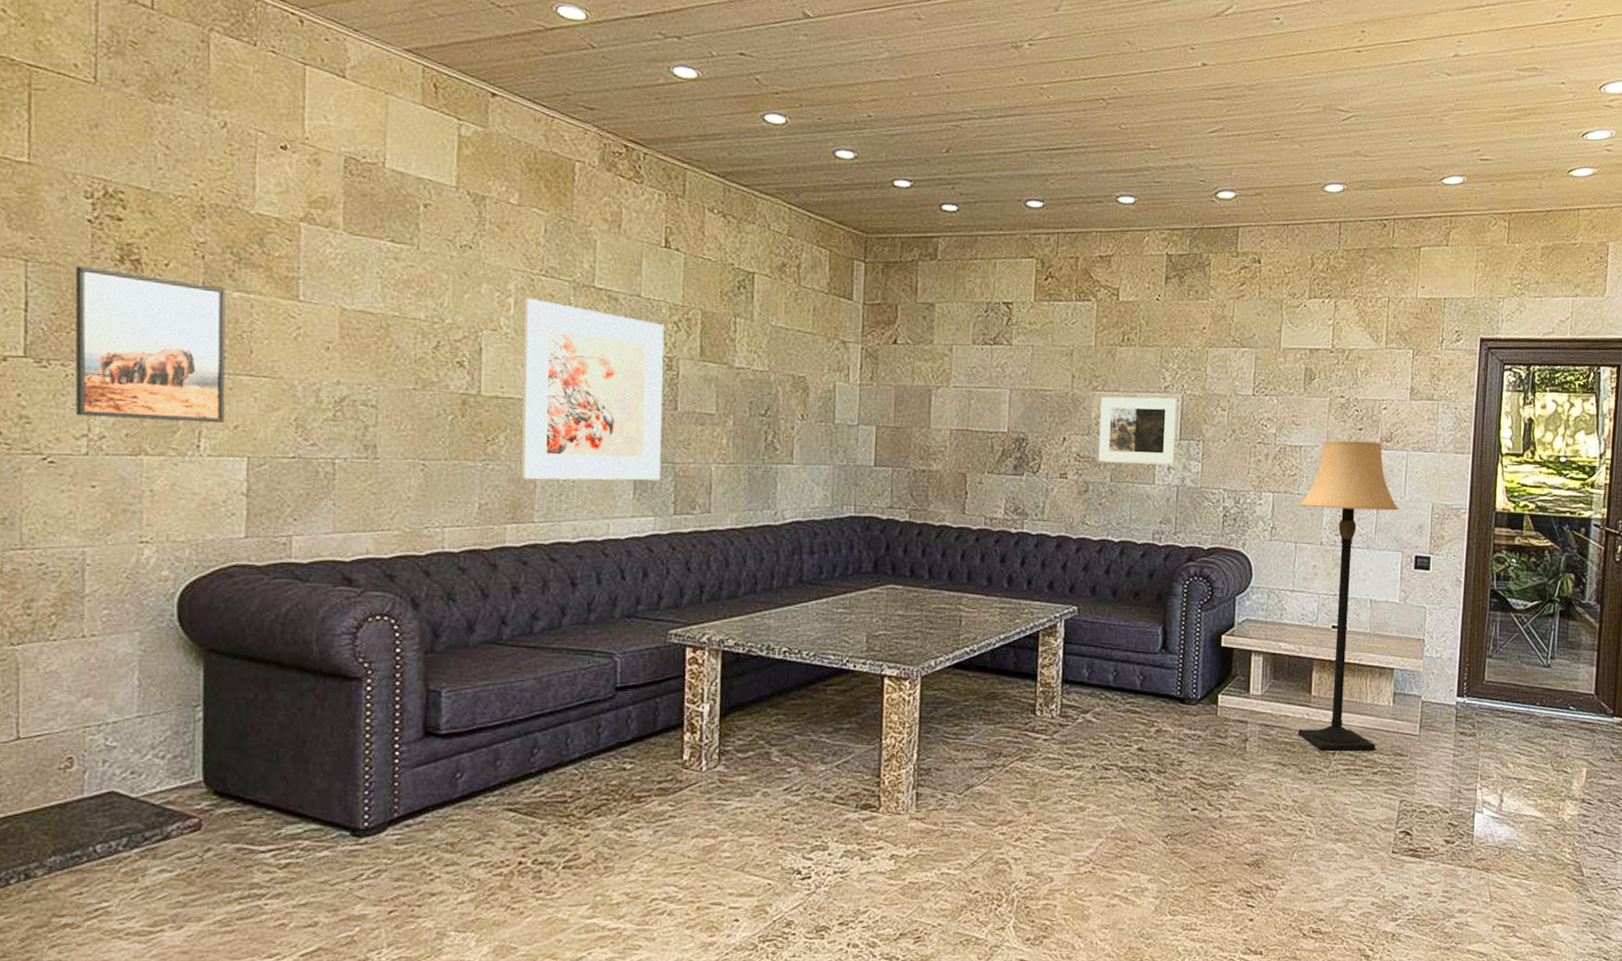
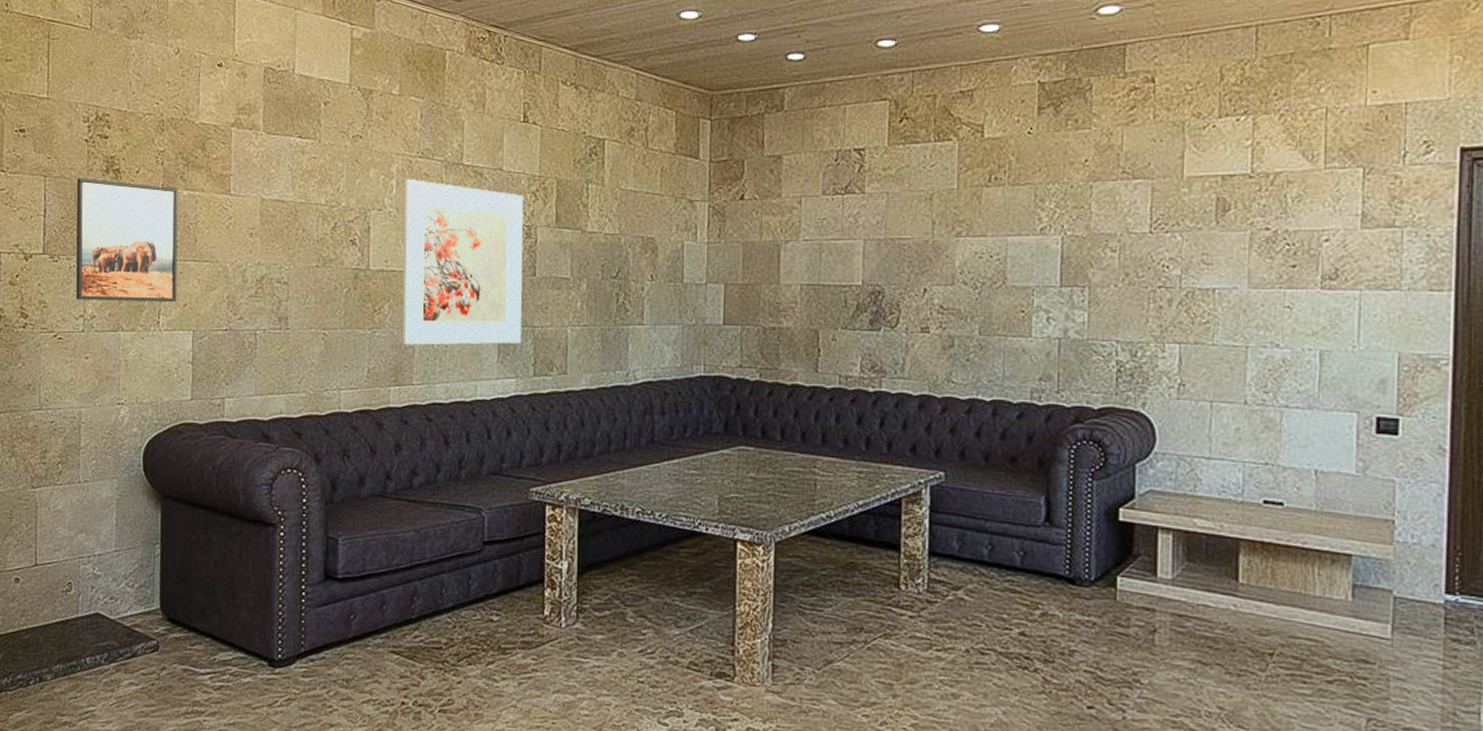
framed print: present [1098,396,1177,465] -> none [965,239,1056,315]
lamp: present [1297,440,1399,751] -> none [1214,280,1351,655]

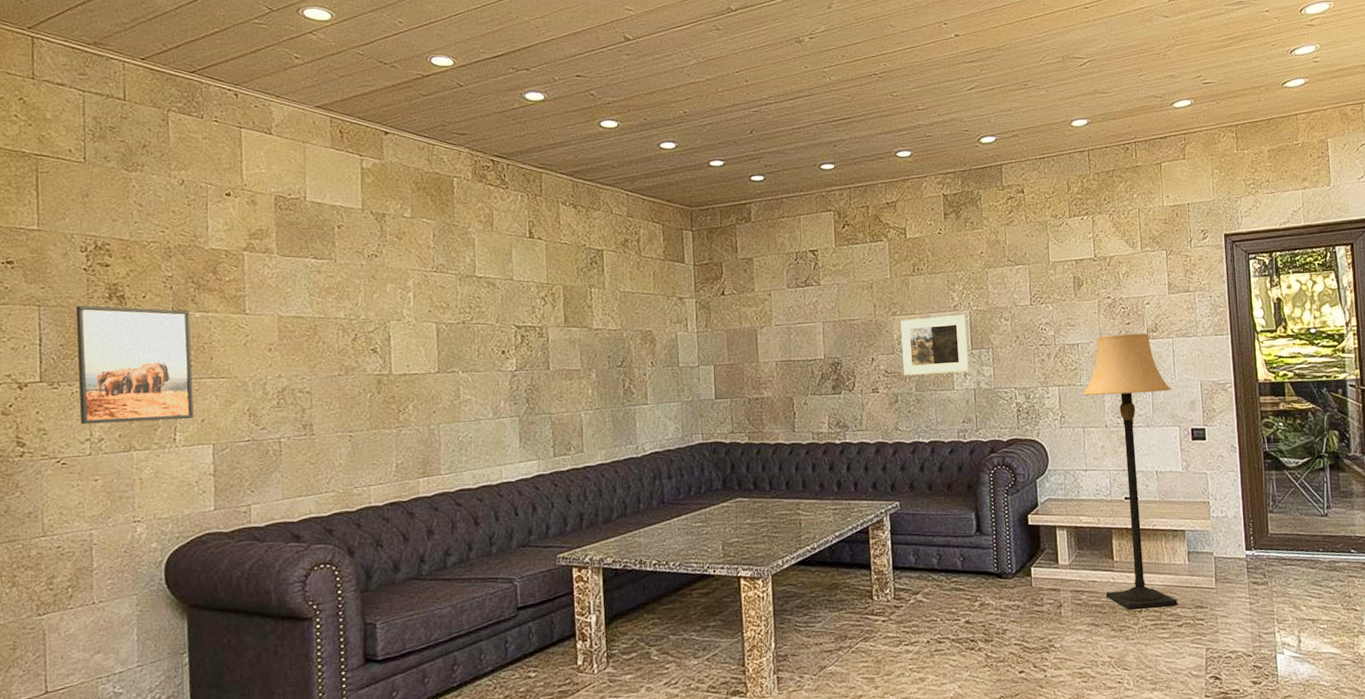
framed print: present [403,178,523,345] -> none [420,291,540,440]
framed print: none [965,239,1056,315] -> present [900,314,969,376]
lamp: none [1214,280,1351,655] -> present [1082,333,1178,610]

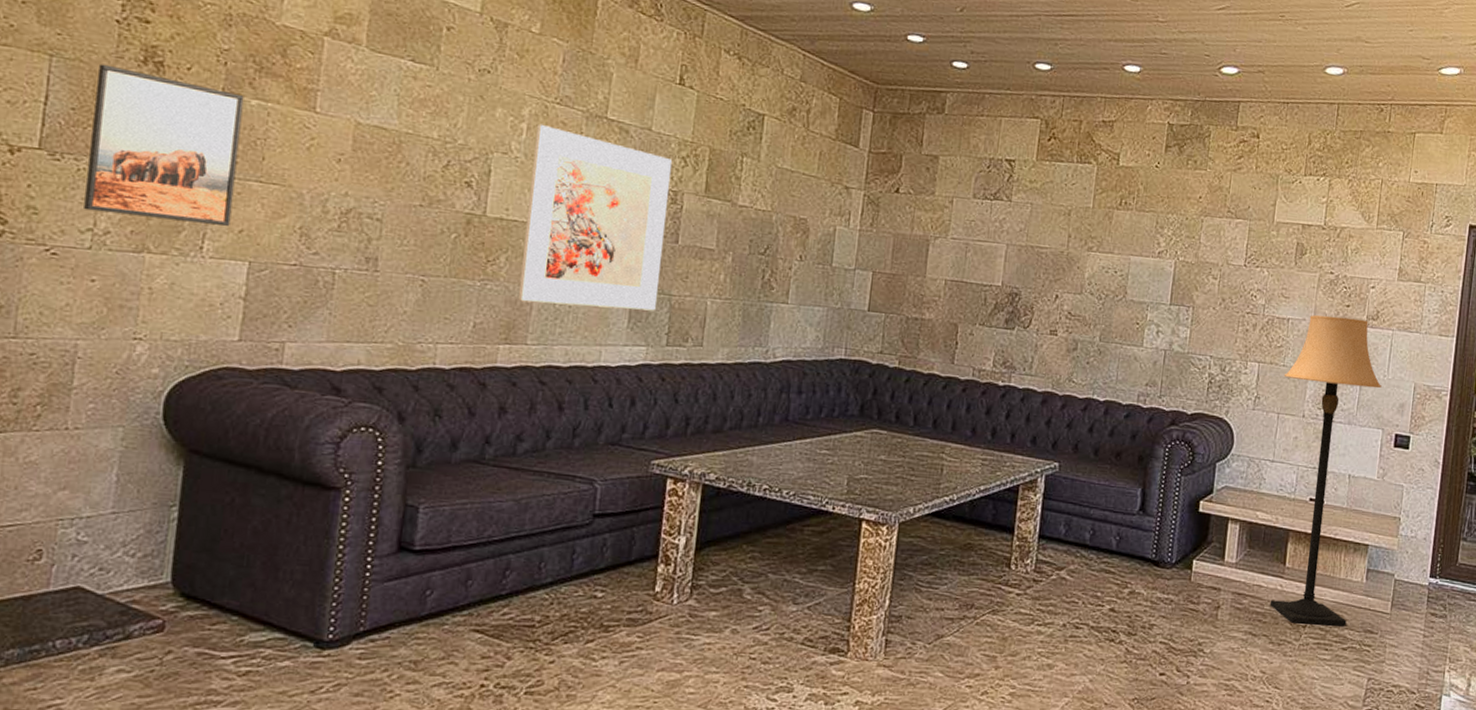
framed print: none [420,291,540,440] -> present [518,123,672,311]
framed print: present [900,314,969,376] -> none [1089,258,1170,329]

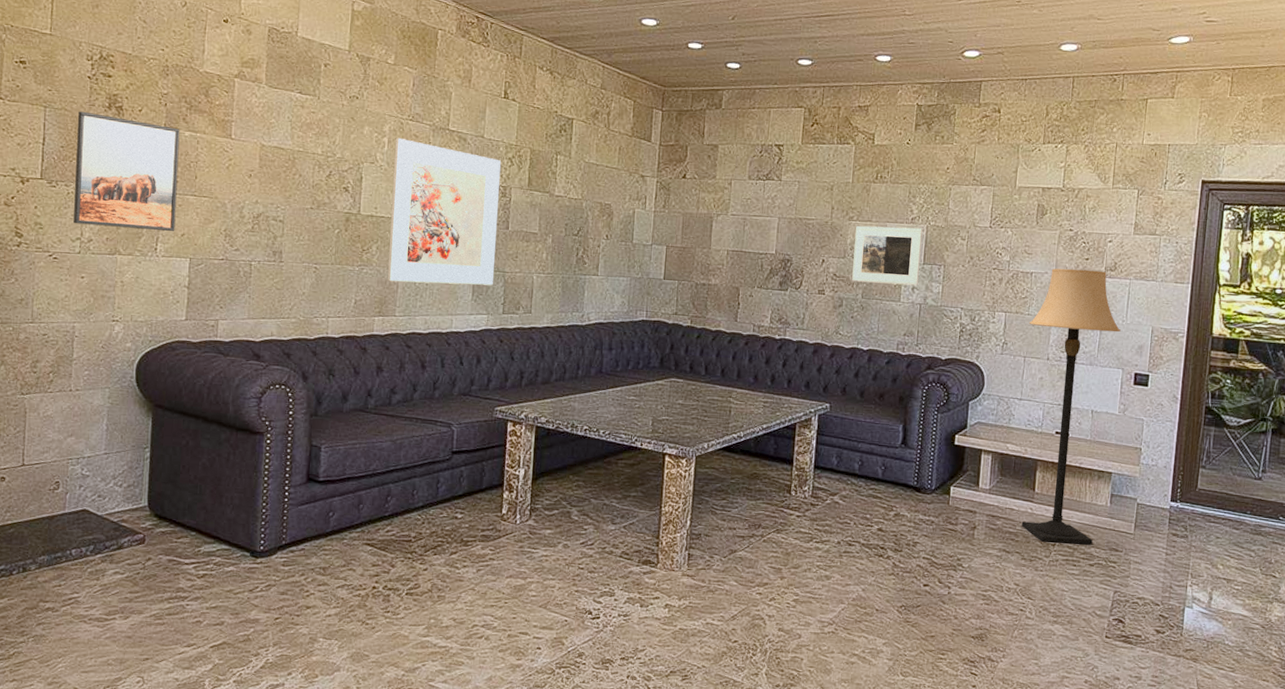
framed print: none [1089,258,1170,329] -> present [852,225,922,286]

